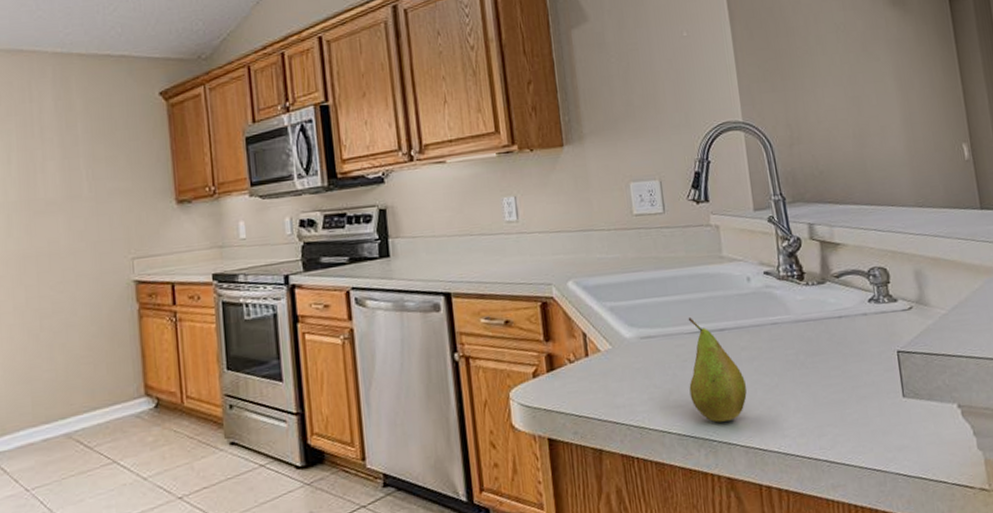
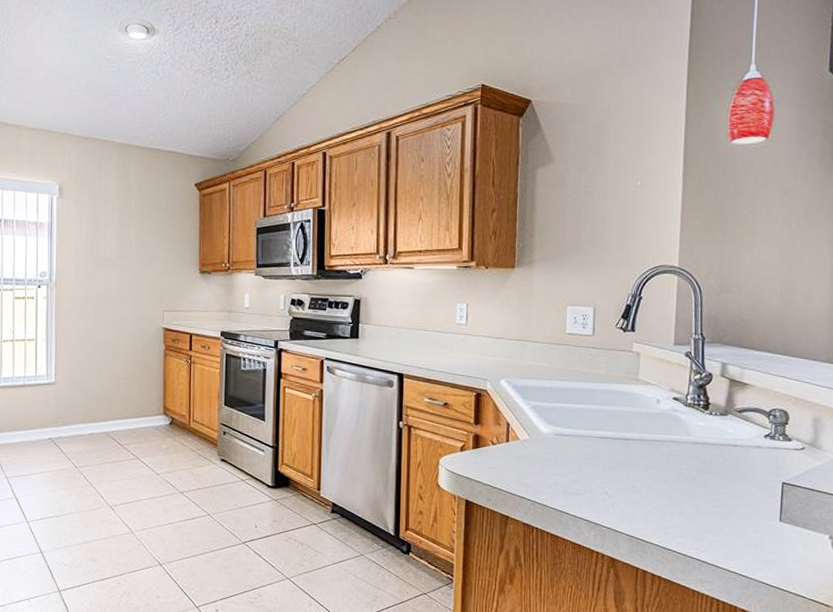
fruit: present [688,318,747,423] -> none [590,425,640,513]

